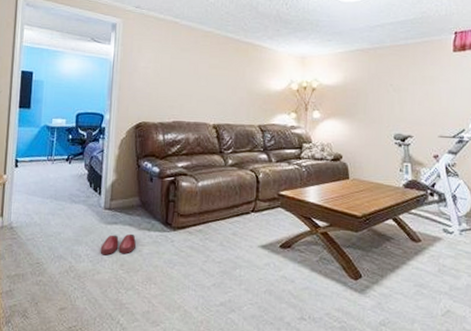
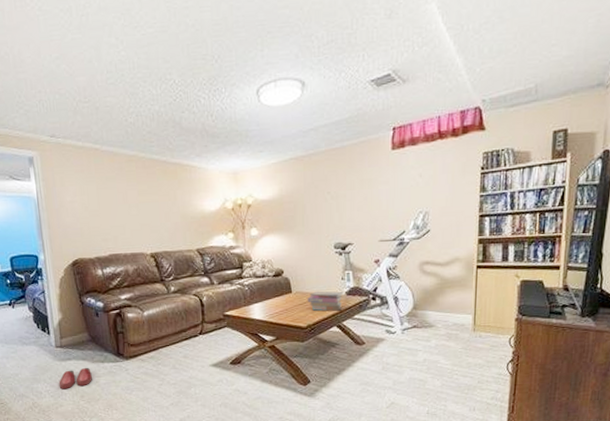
books: none [364,180,402,203] -> present [307,290,344,311]

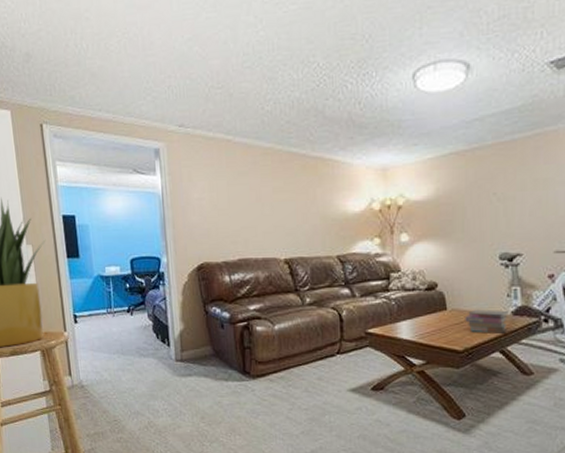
slippers: present [58,367,92,390] -> none [177,385,214,409]

